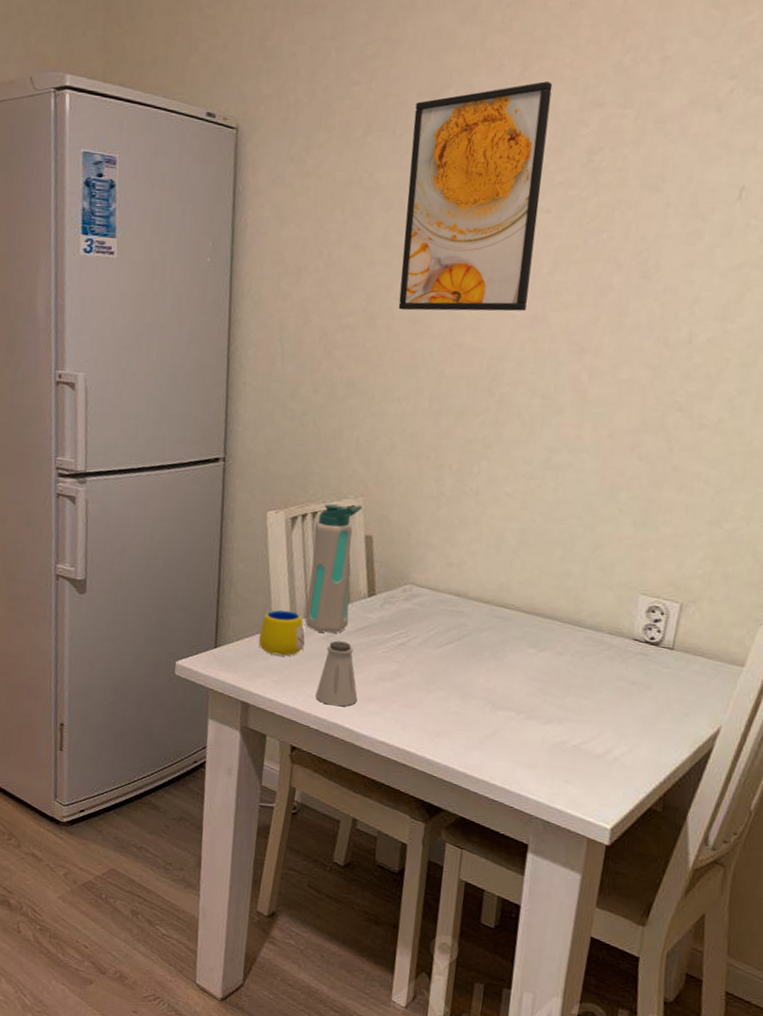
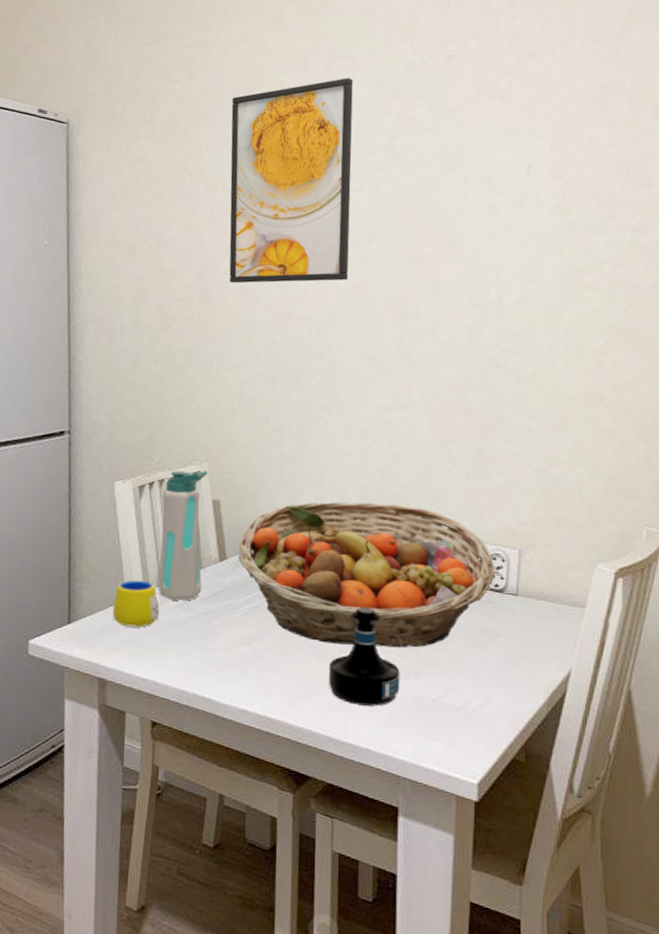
saltshaker: present [316,640,358,707] -> none [174,608,216,676]
fruit basket: none [388,543,653,694] -> present [239,502,495,648]
tequila bottle: none [468,651,543,748] -> present [328,607,400,706]

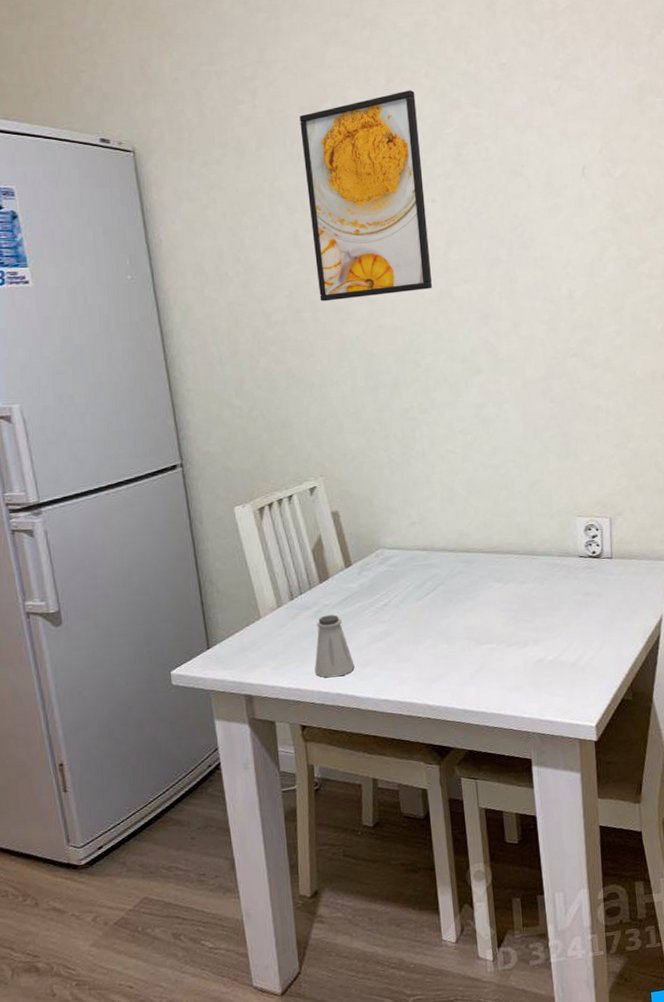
mug: present [112,580,159,628] -> none [249,597,295,643]
water bottle: present [159,470,208,601] -> none [283,485,332,611]
saltshaker: none [174,608,216,676] -> present [315,614,355,678]
fruit basket: present [239,502,495,648] -> none [362,492,592,627]
tequila bottle: present [328,607,400,706] -> none [456,589,521,677]

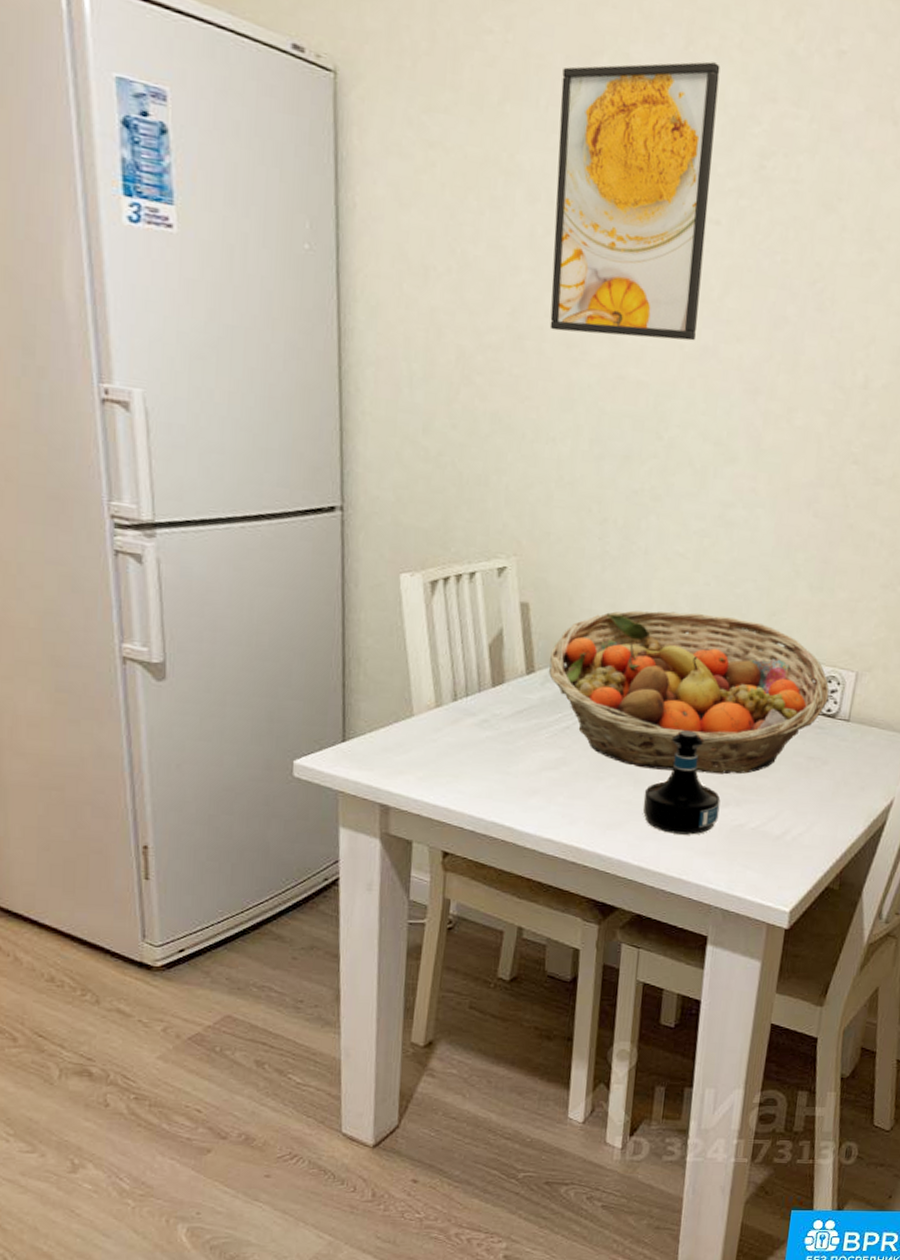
saltshaker: present [315,614,355,678] -> none [469,726,519,803]
fruit basket: none [362,492,592,627] -> present [549,610,829,775]
tequila bottle: none [456,589,521,677] -> present [642,730,721,835]

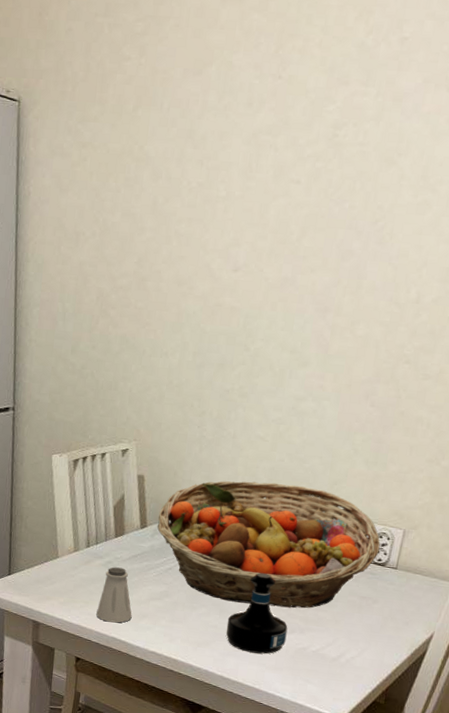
saltshaker: none [469,726,519,803] -> present [96,567,132,623]
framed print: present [549,61,721,341] -> none [166,60,304,274]

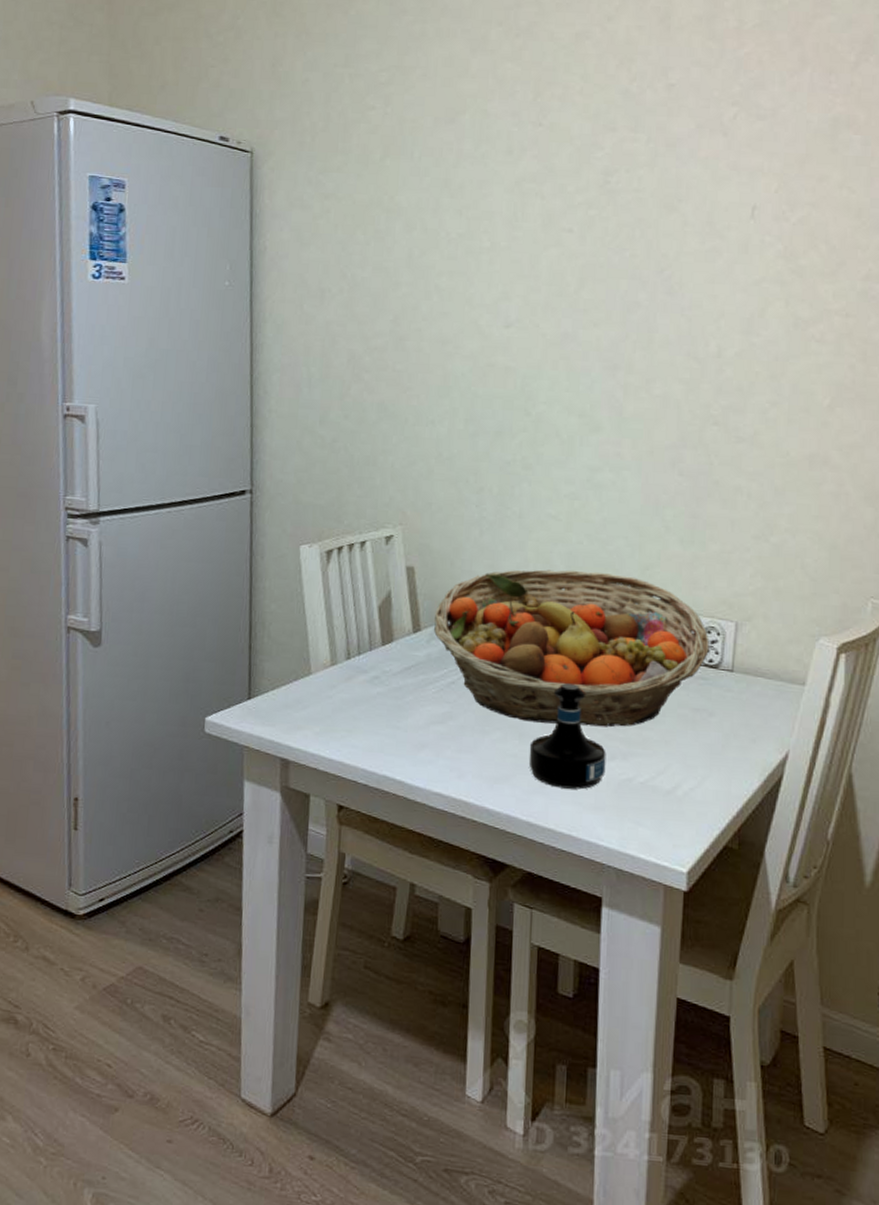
saltshaker: present [96,567,132,623] -> none [362,683,408,757]

